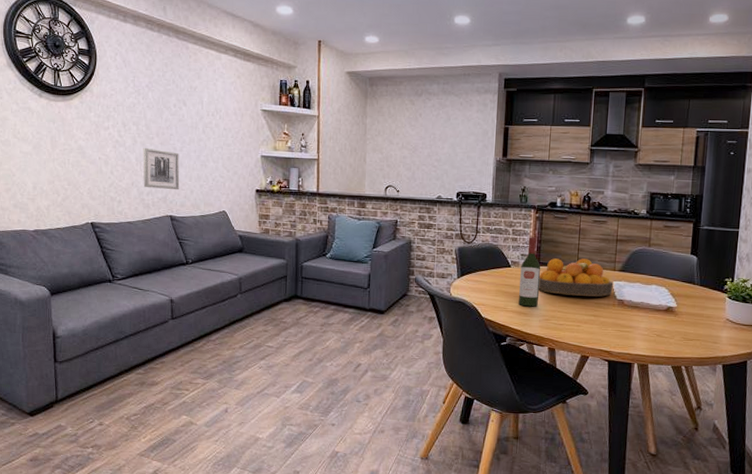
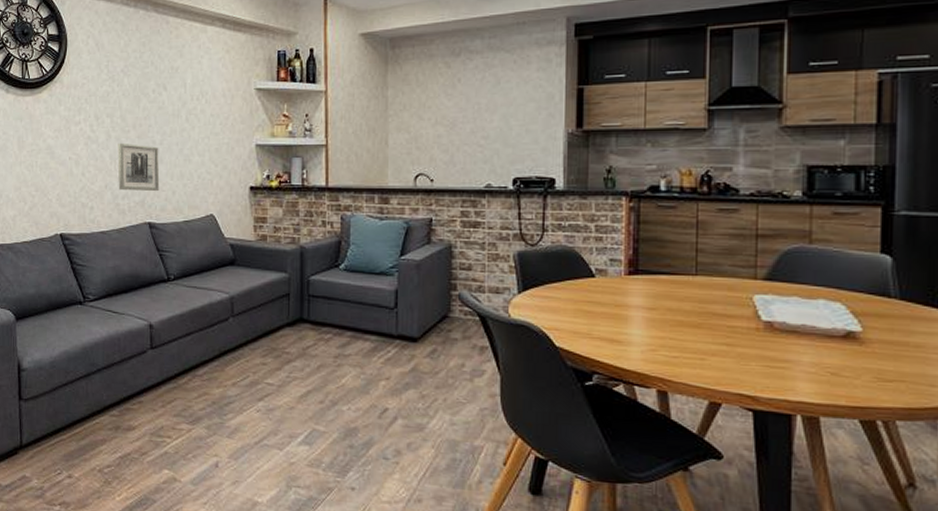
wine bottle: present [518,237,541,307] -> none [609,235,641,332]
fruit bowl: present [538,258,613,297] -> none [637,263,755,317]

